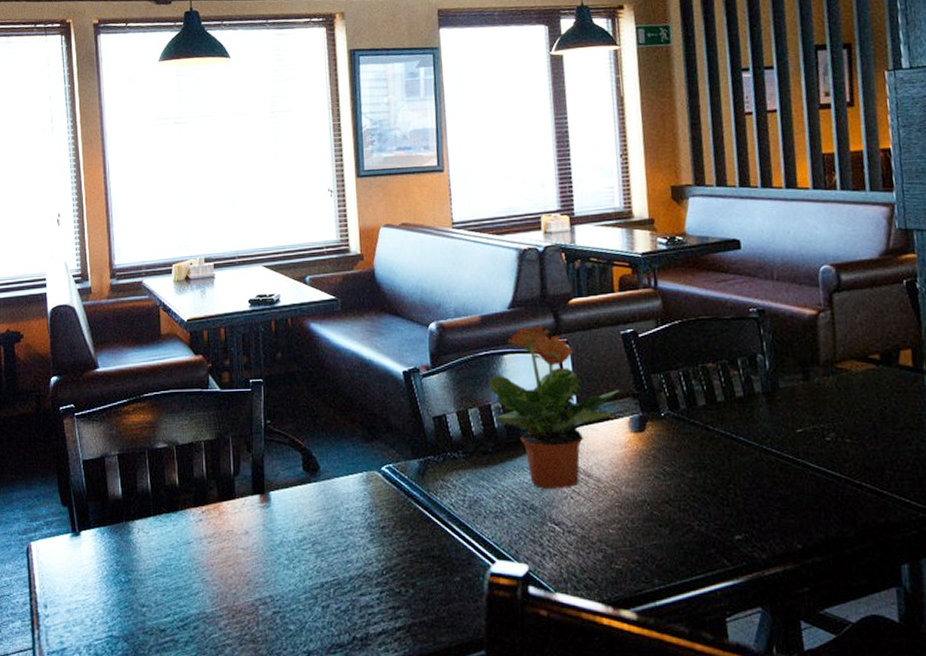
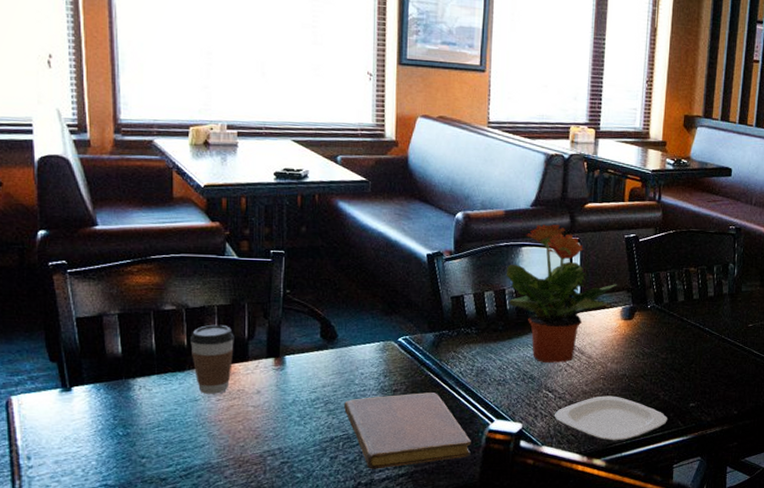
coffee cup: none [180,460,221,536] -> present [189,324,234,394]
notebook: none [332,529,473,621] -> present [344,392,472,469]
plate: none [564,528,710,588] -> present [554,395,668,442]

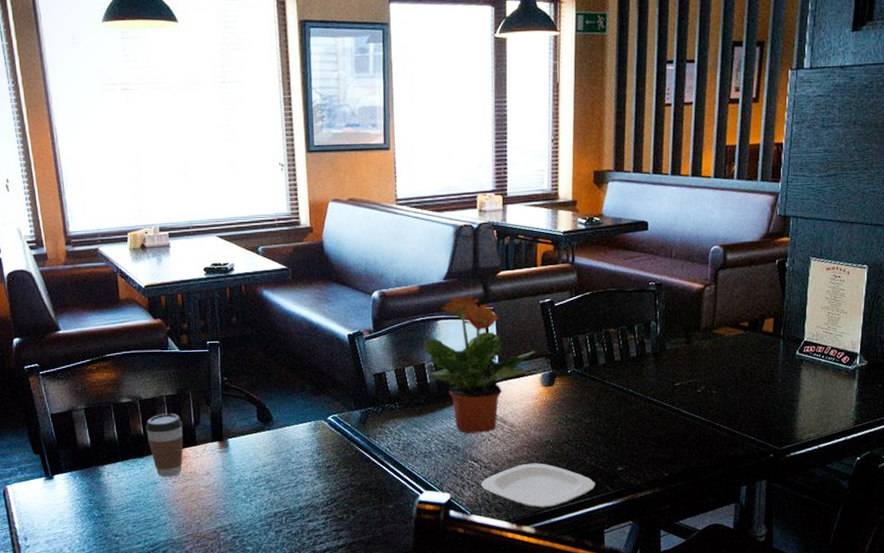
notebook: present [344,392,472,469] -> none [284,467,404,541]

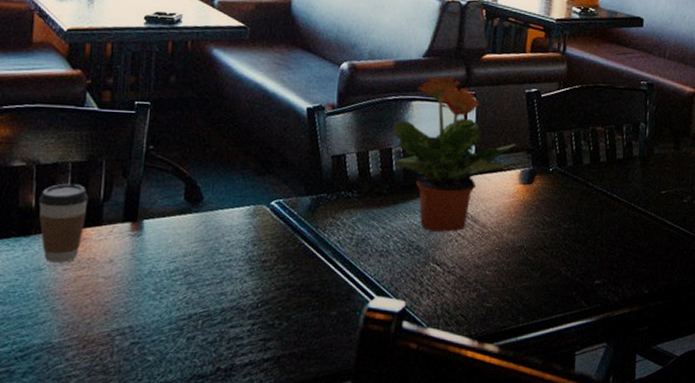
plate: present [480,463,596,509] -> none [441,270,571,324]

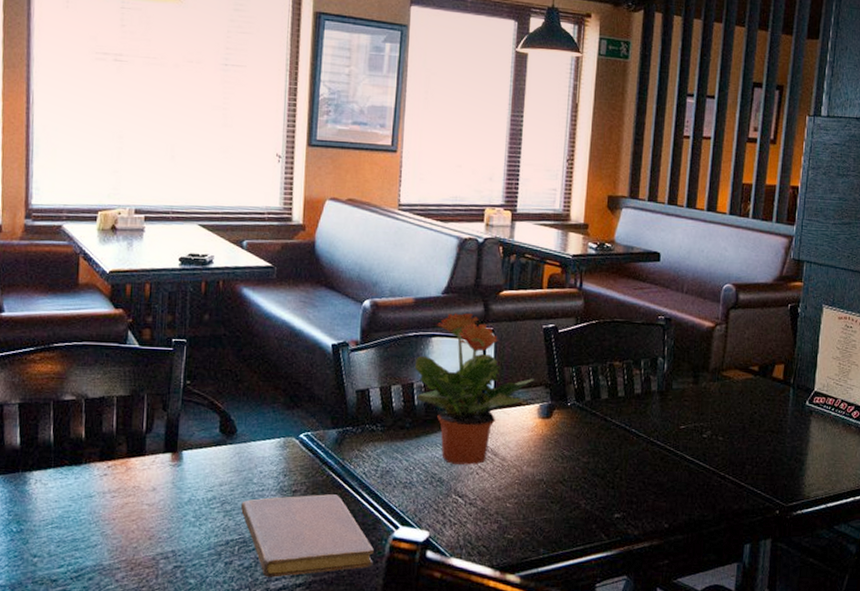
coffee cup: present [38,183,89,263] -> none [87,416,132,490]
notebook: none [206,264,349,353] -> present [241,494,375,578]

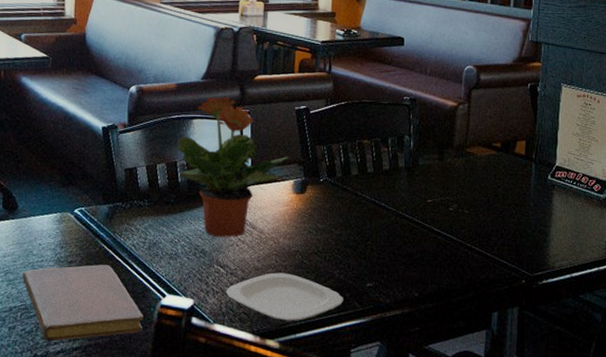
plate: none [463,502,590,556] -> present [225,272,344,322]

